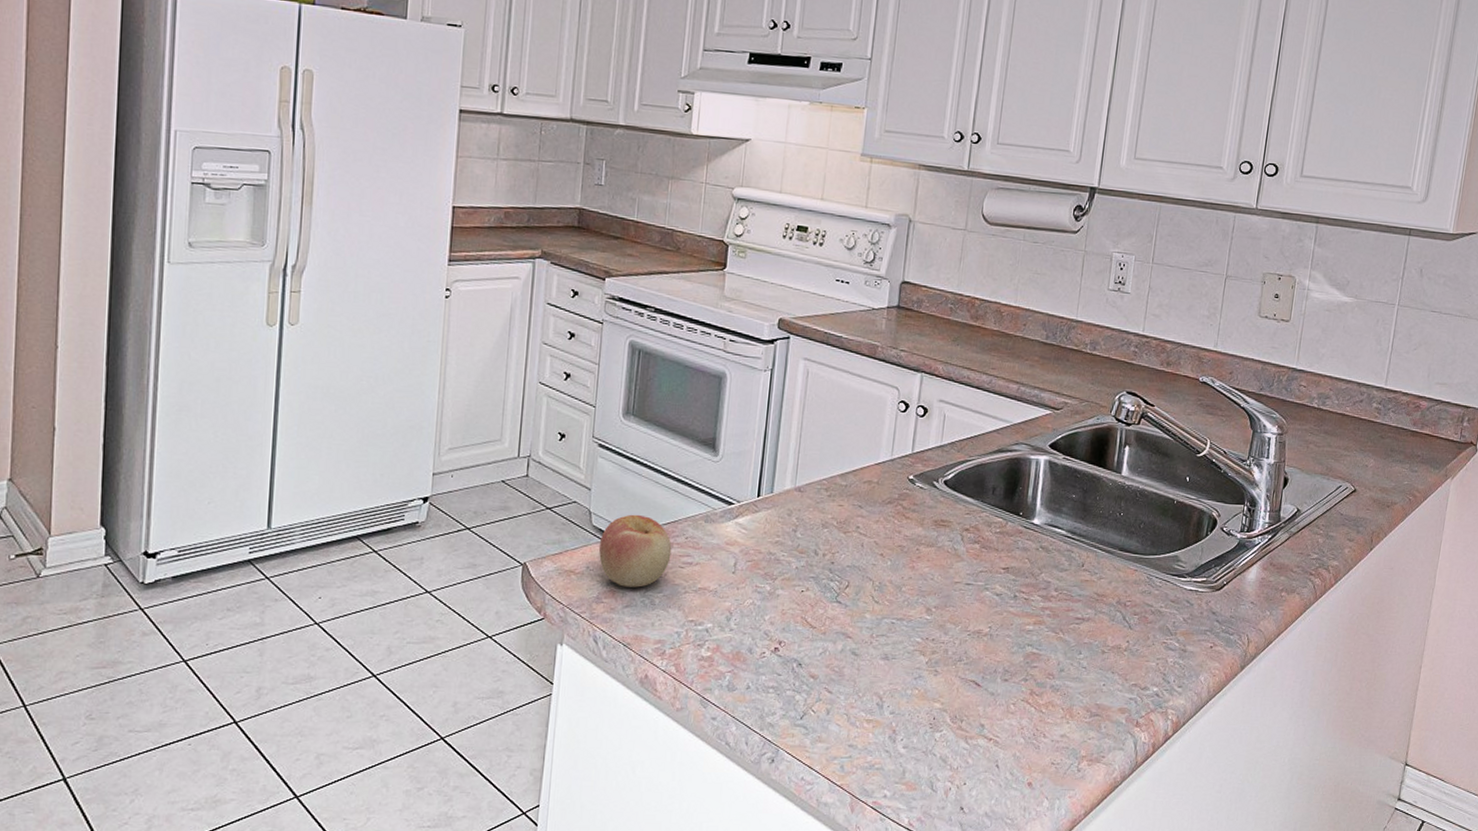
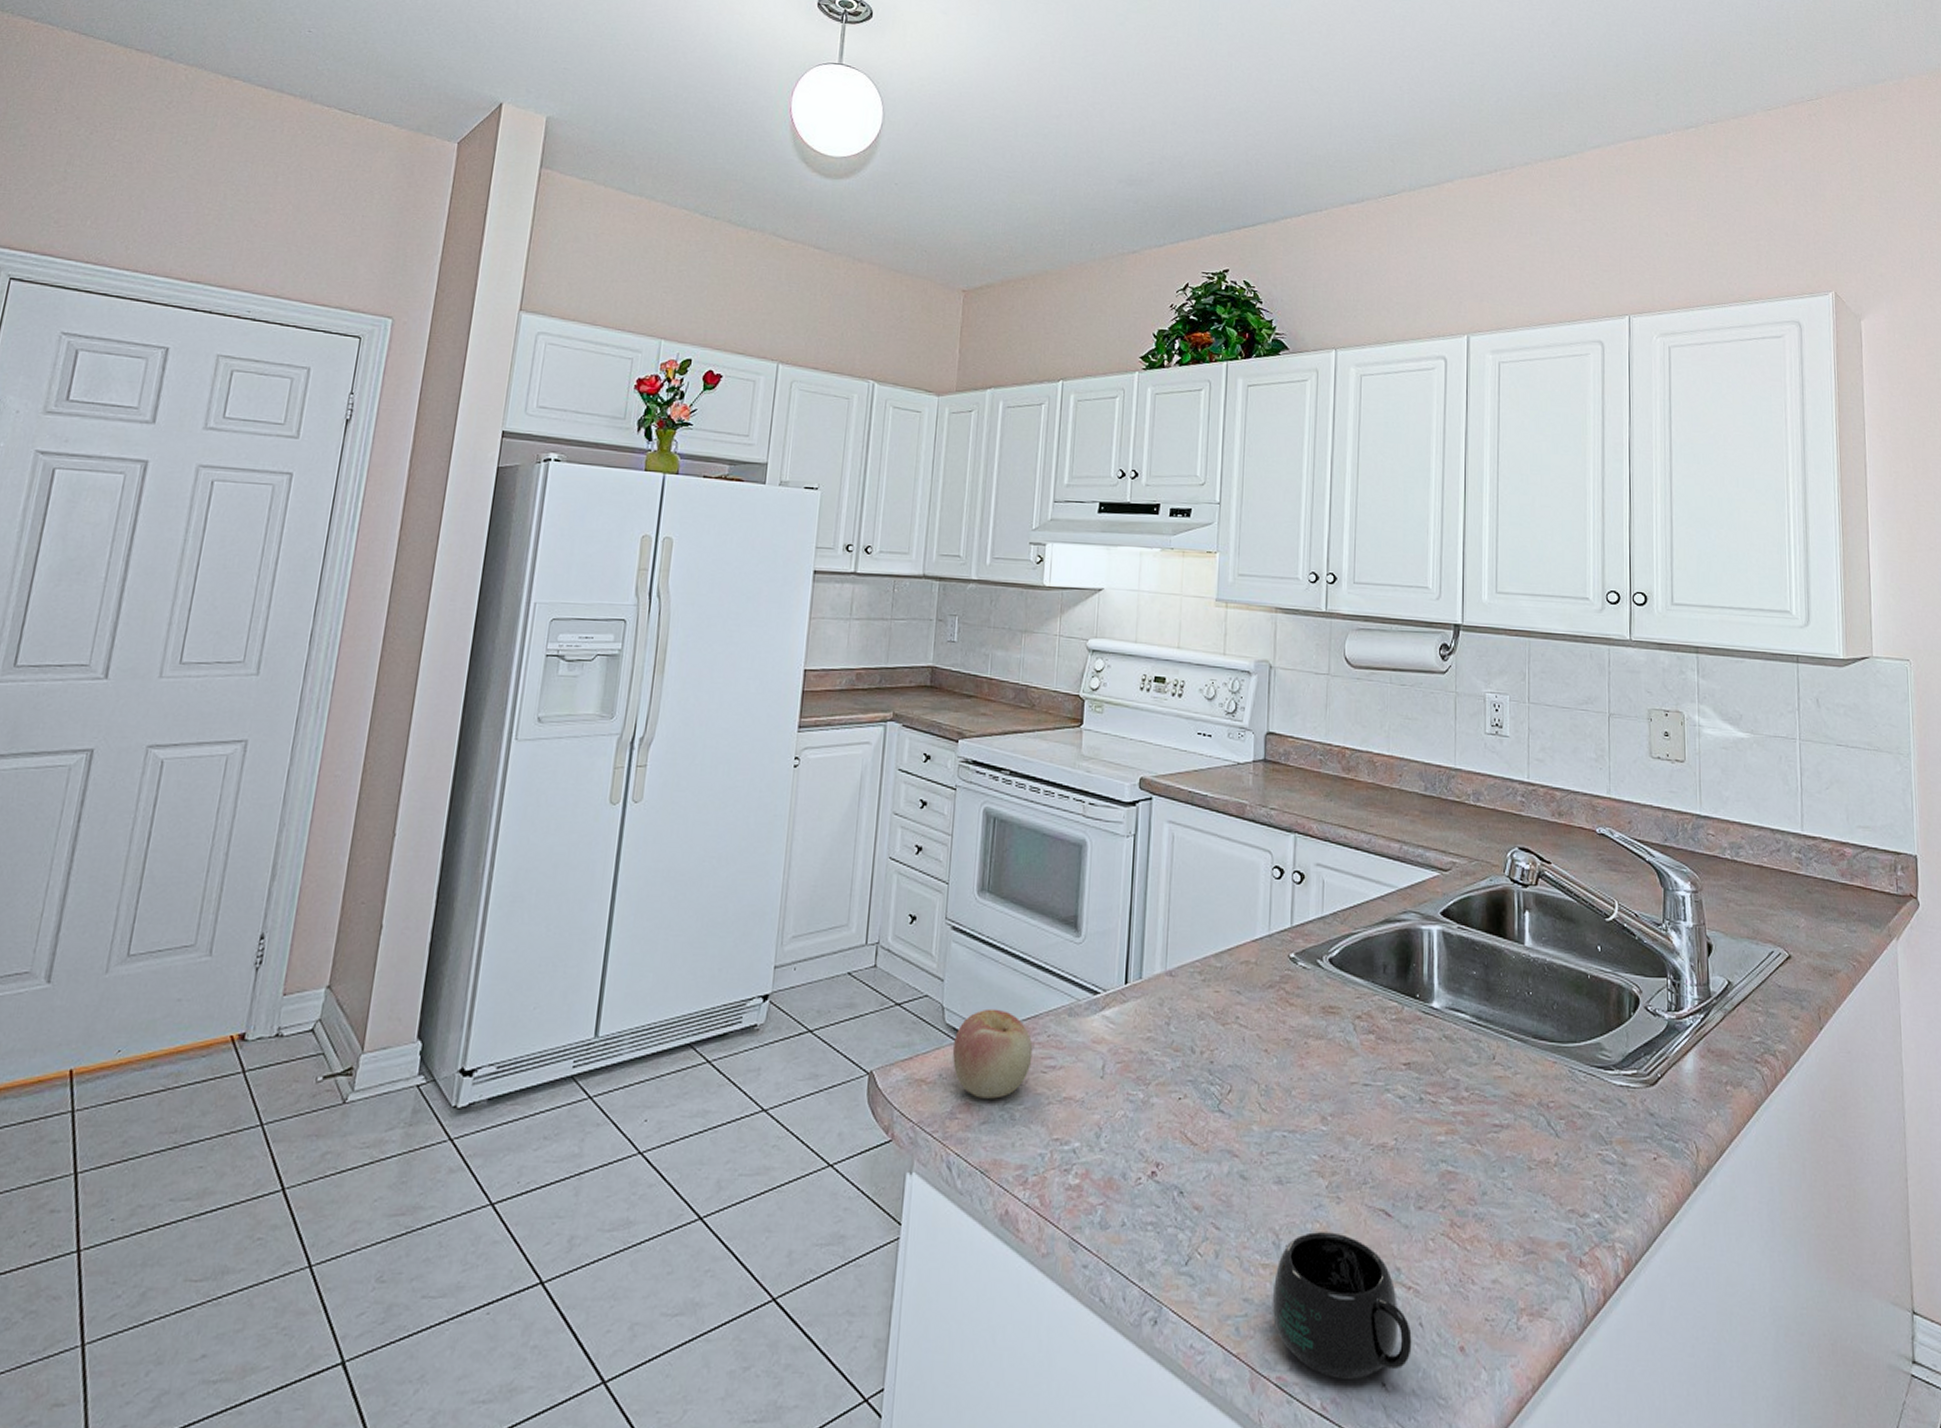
mug: none [872,696,989,804] -> present [1272,1232,1412,1379]

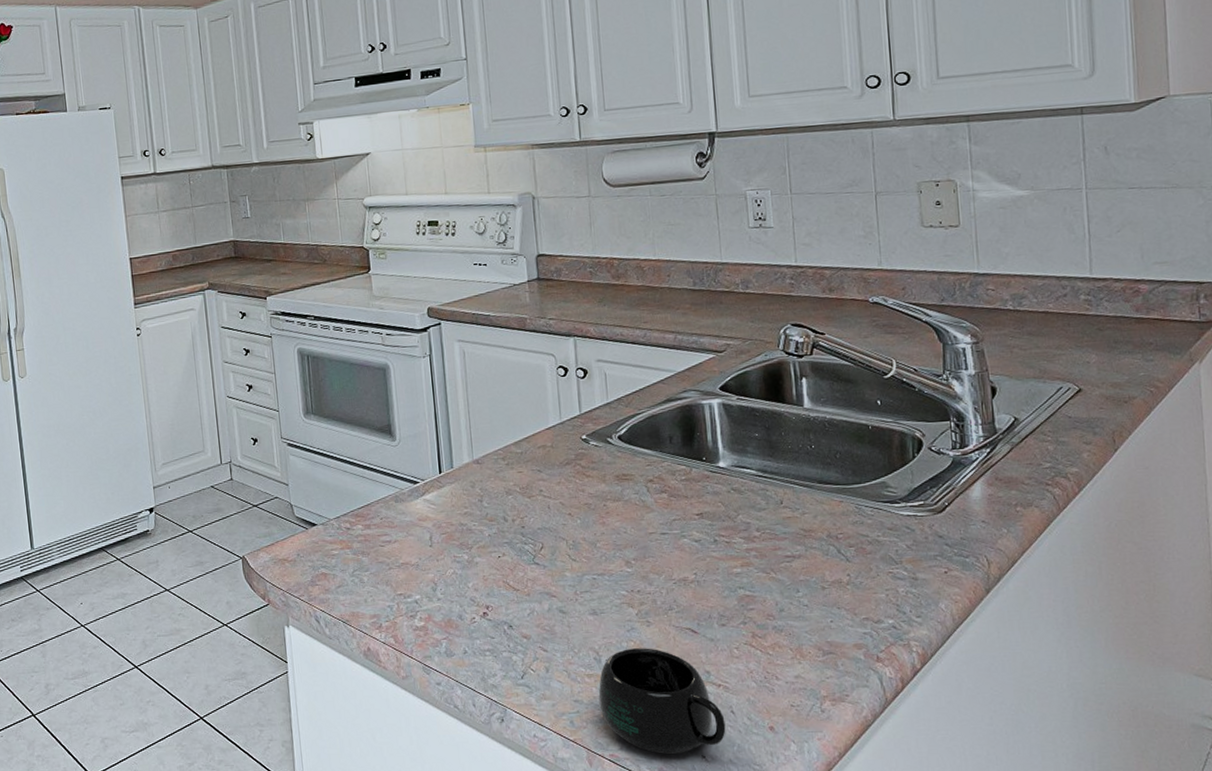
apple: present [952,1008,1033,1099] -> none [304,502,371,569]

